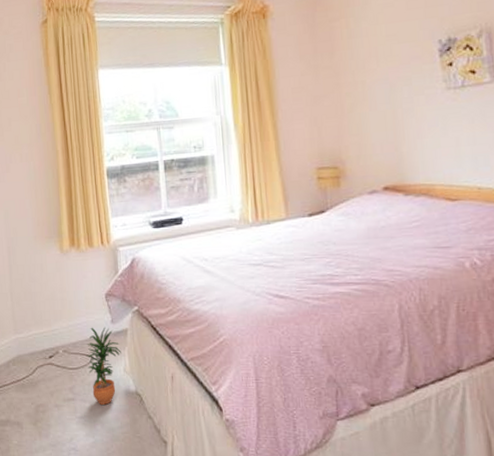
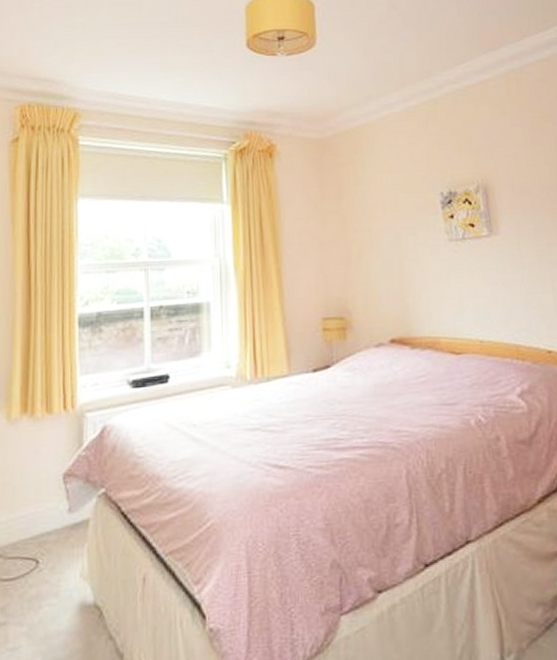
potted plant: present [85,327,122,405] -> none [28,518,80,627]

